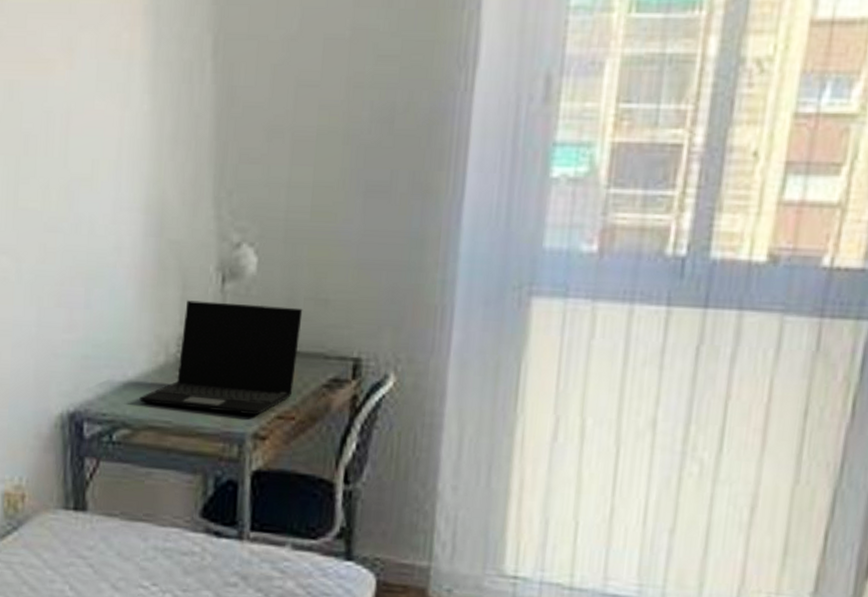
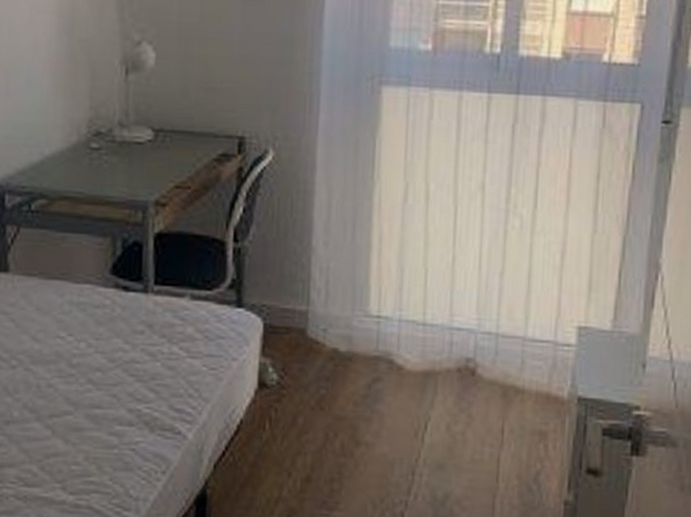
laptop: present [139,300,303,415] -> none [55,89,195,185]

